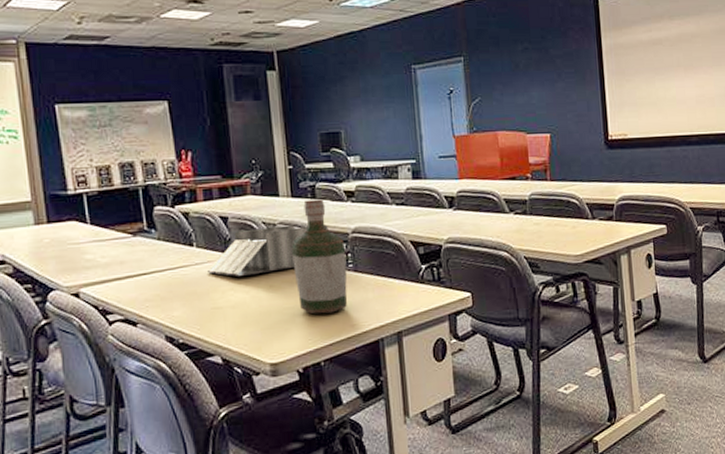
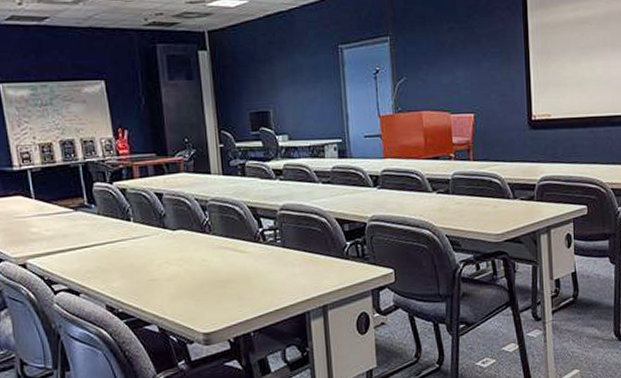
desk organizer: present [206,224,329,277] -> none [143,201,258,251]
bottle: present [292,199,348,315] -> none [223,177,276,288]

